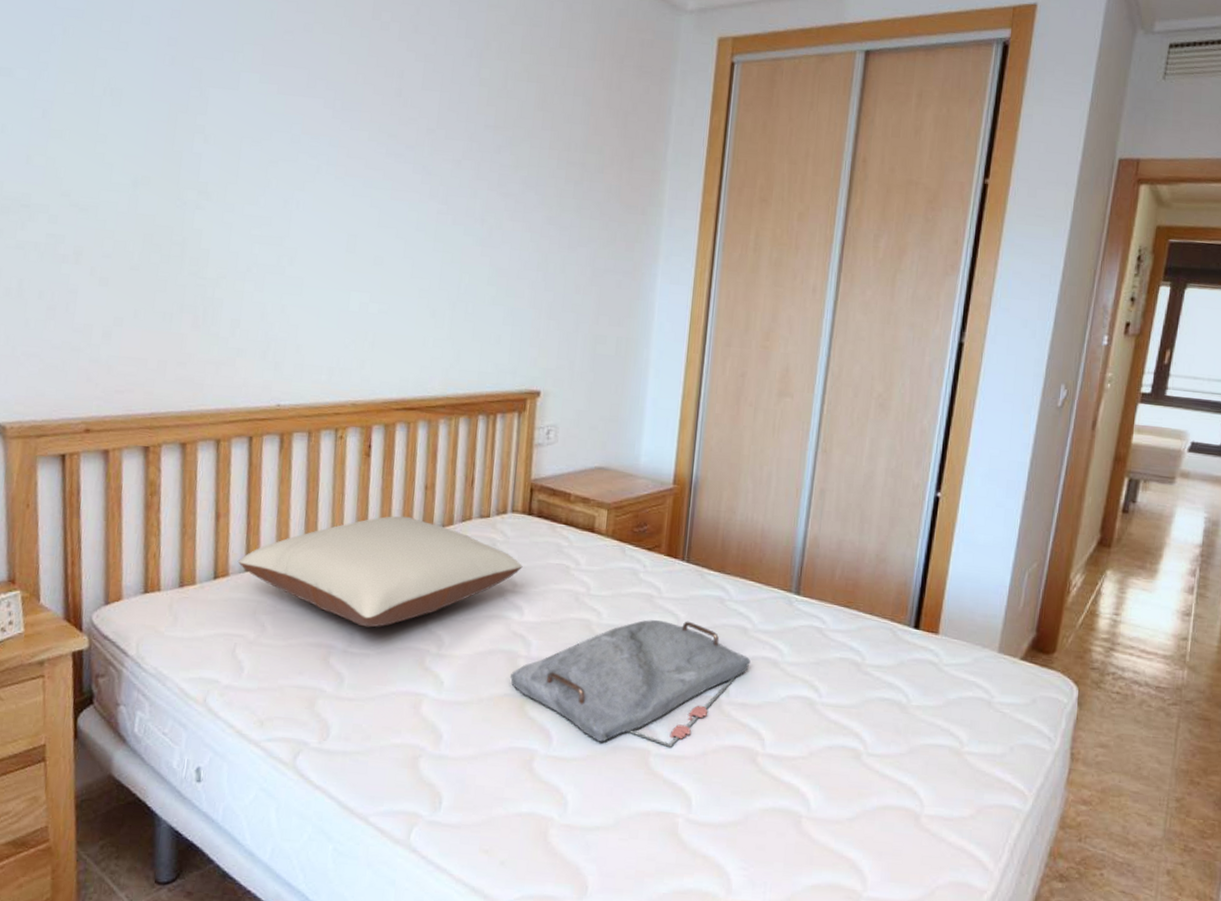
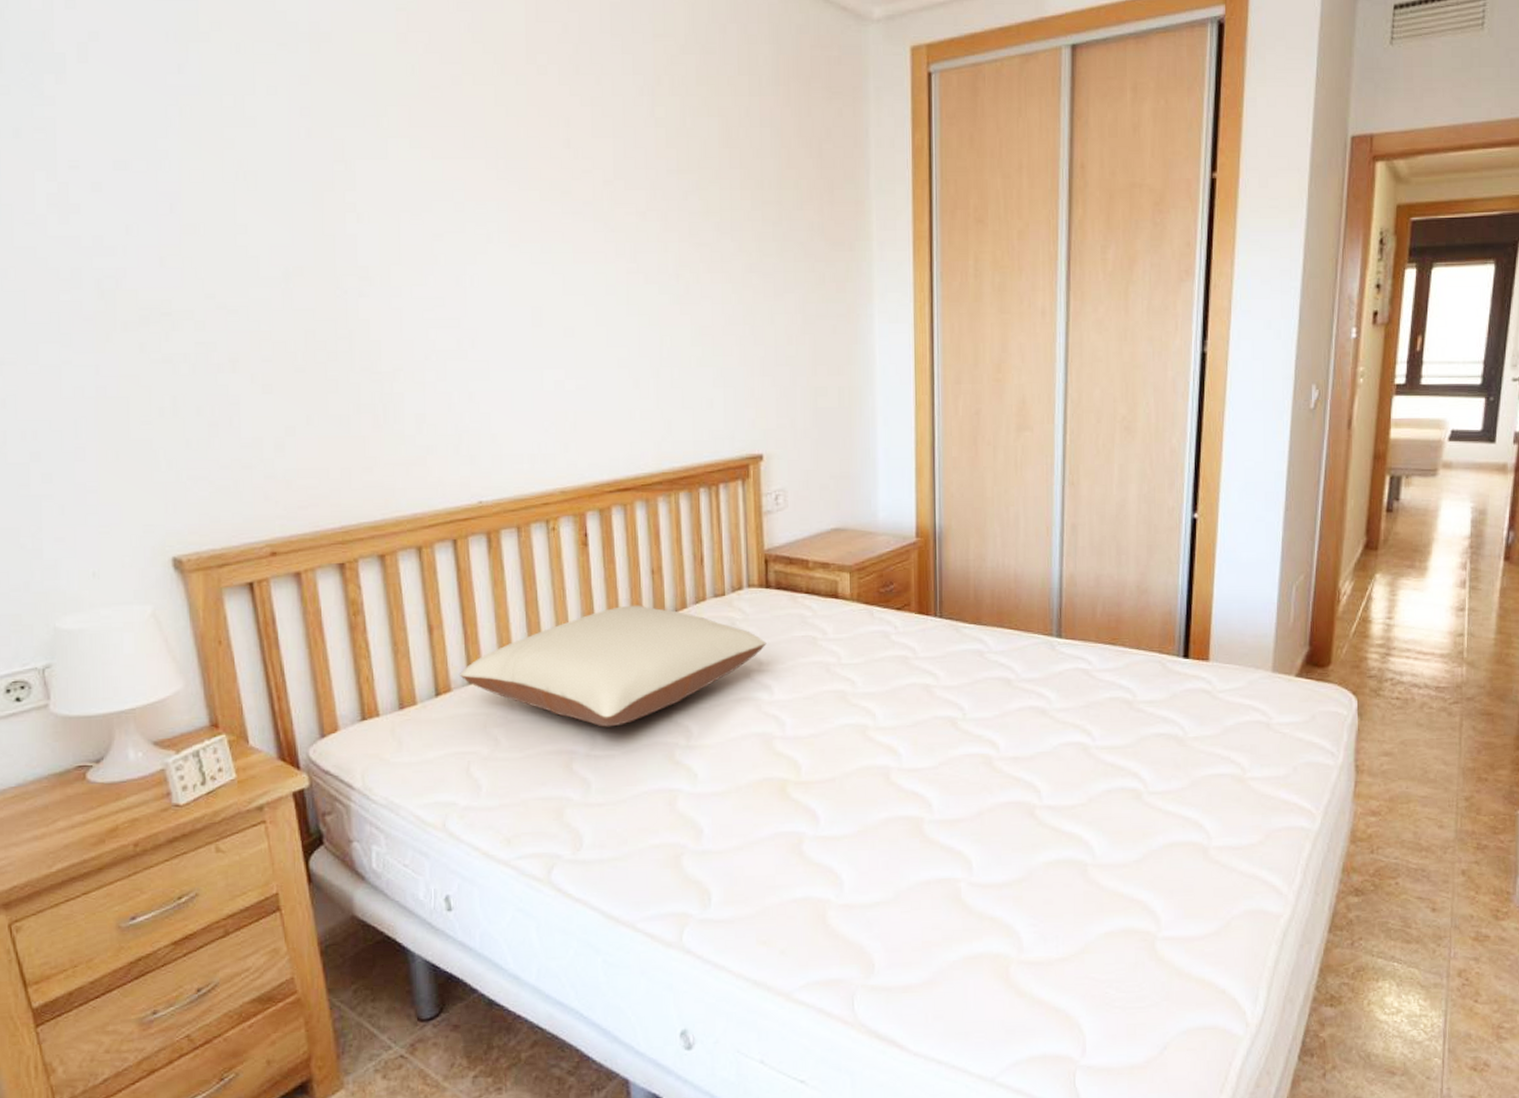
serving tray: present [509,620,751,747] -> none [766,679,1018,816]

